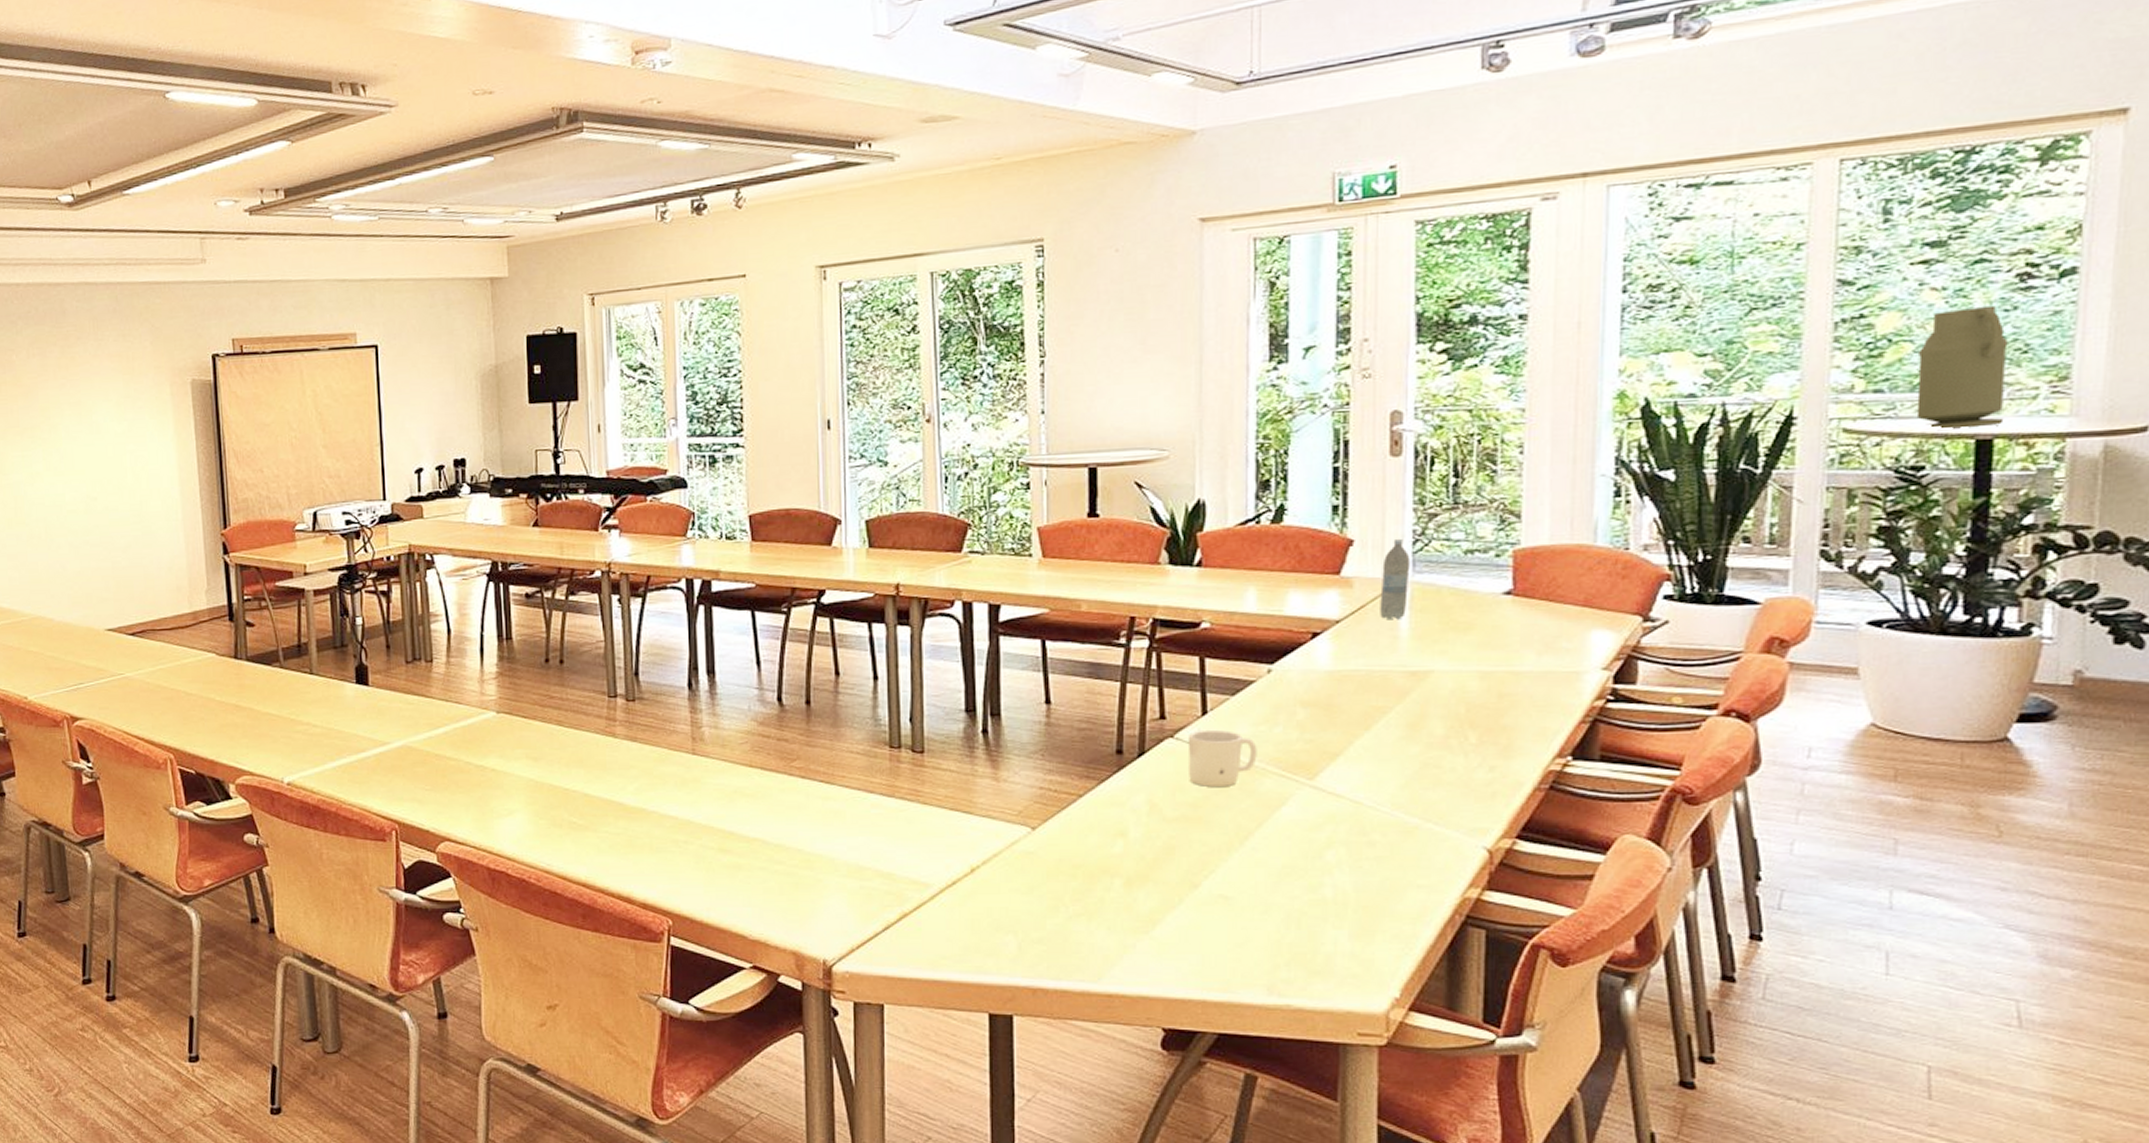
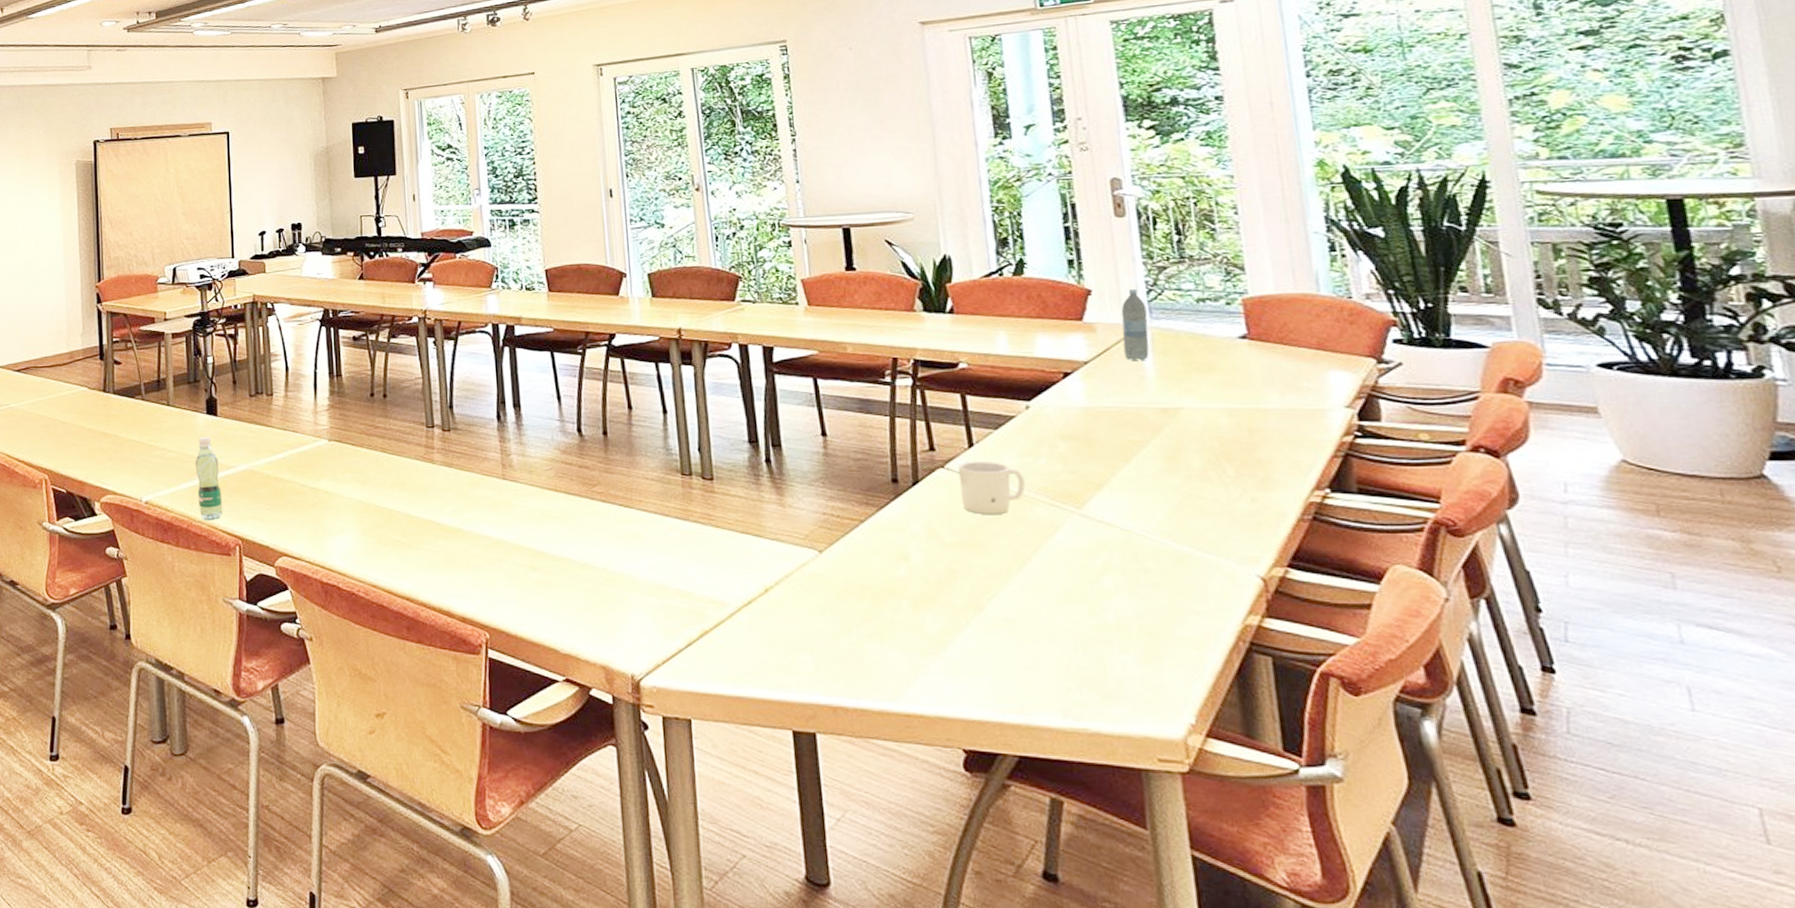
bottle: none [343,709,377,802] -> present [194,436,223,519]
water jug: present [1916,305,2008,431] -> none [1594,83,1689,192]

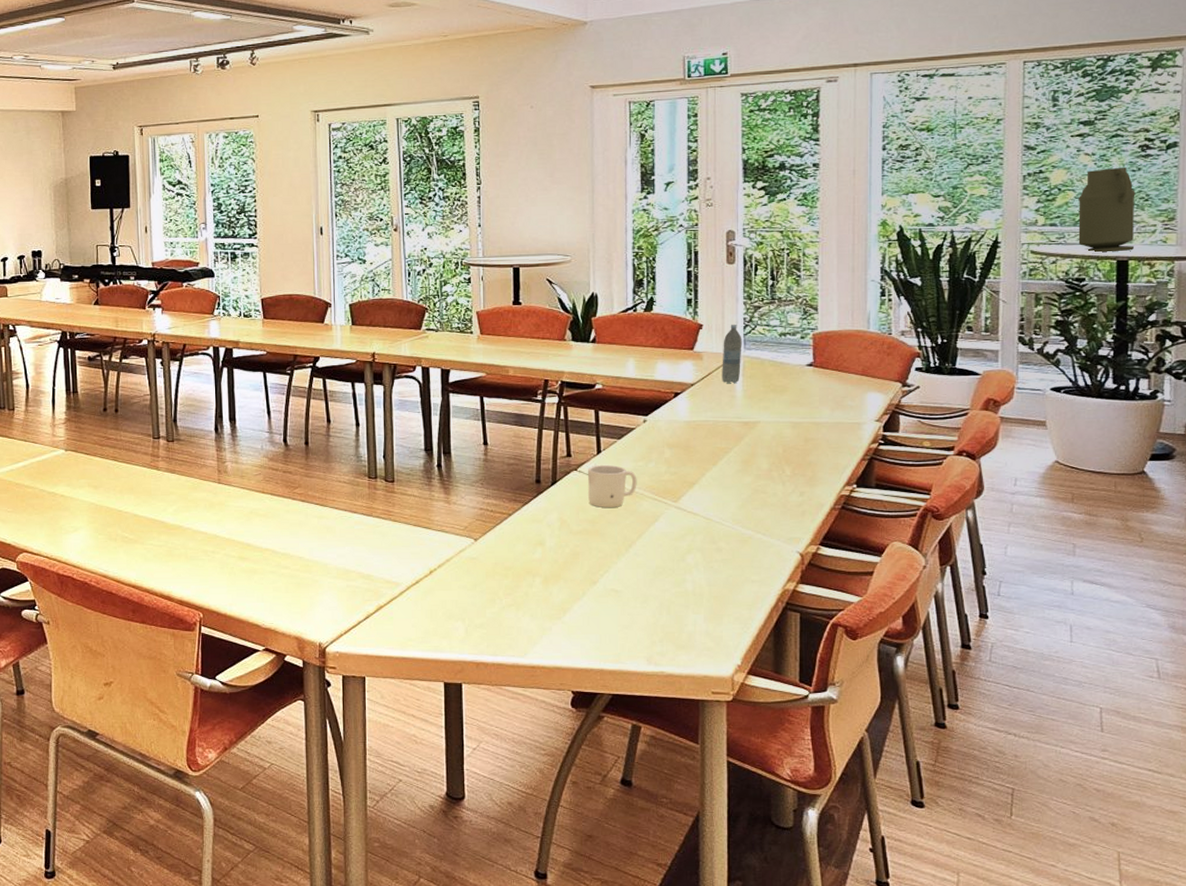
water jug: none [1594,83,1689,192] -> present [1078,167,1136,254]

